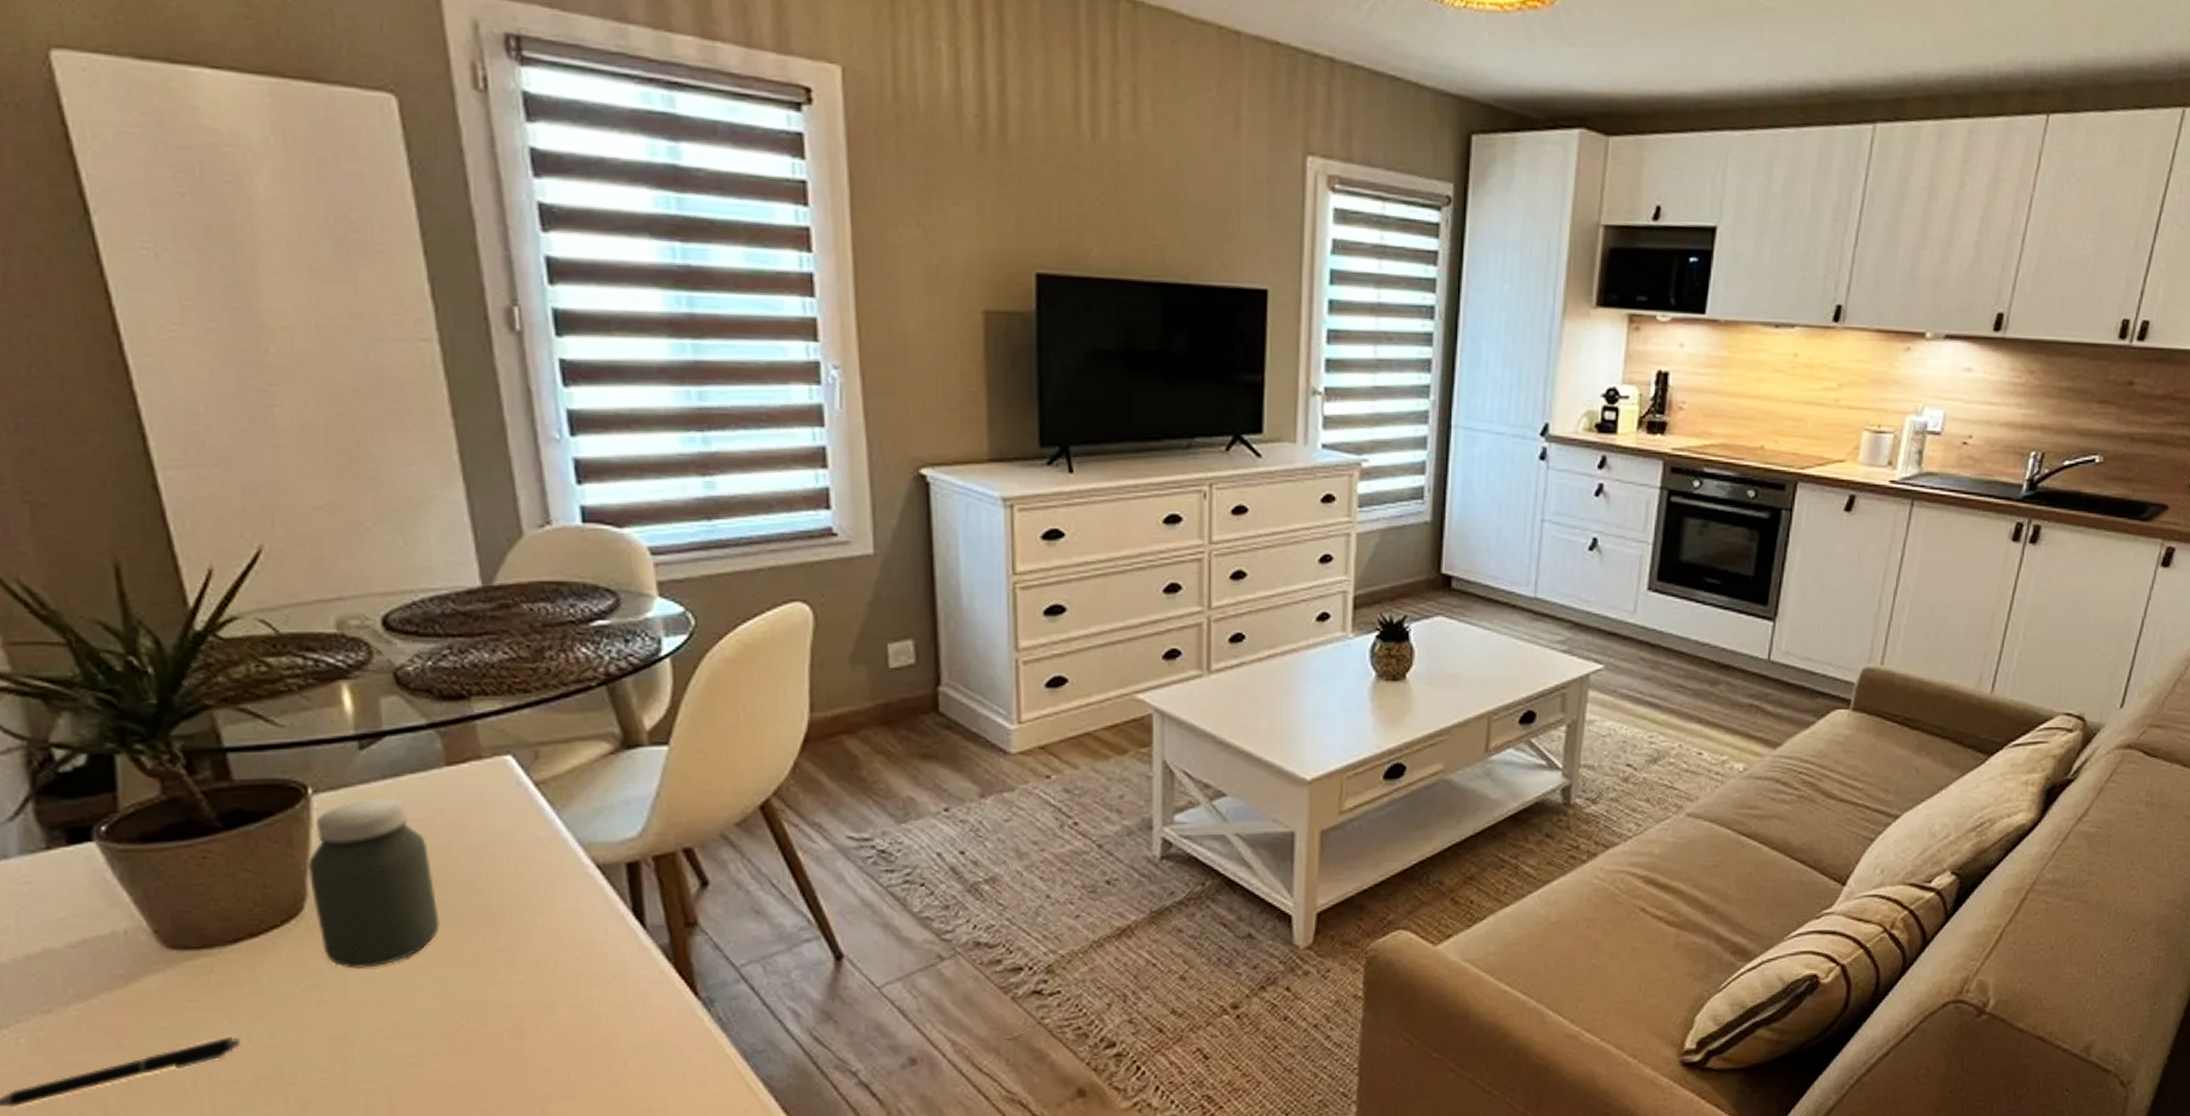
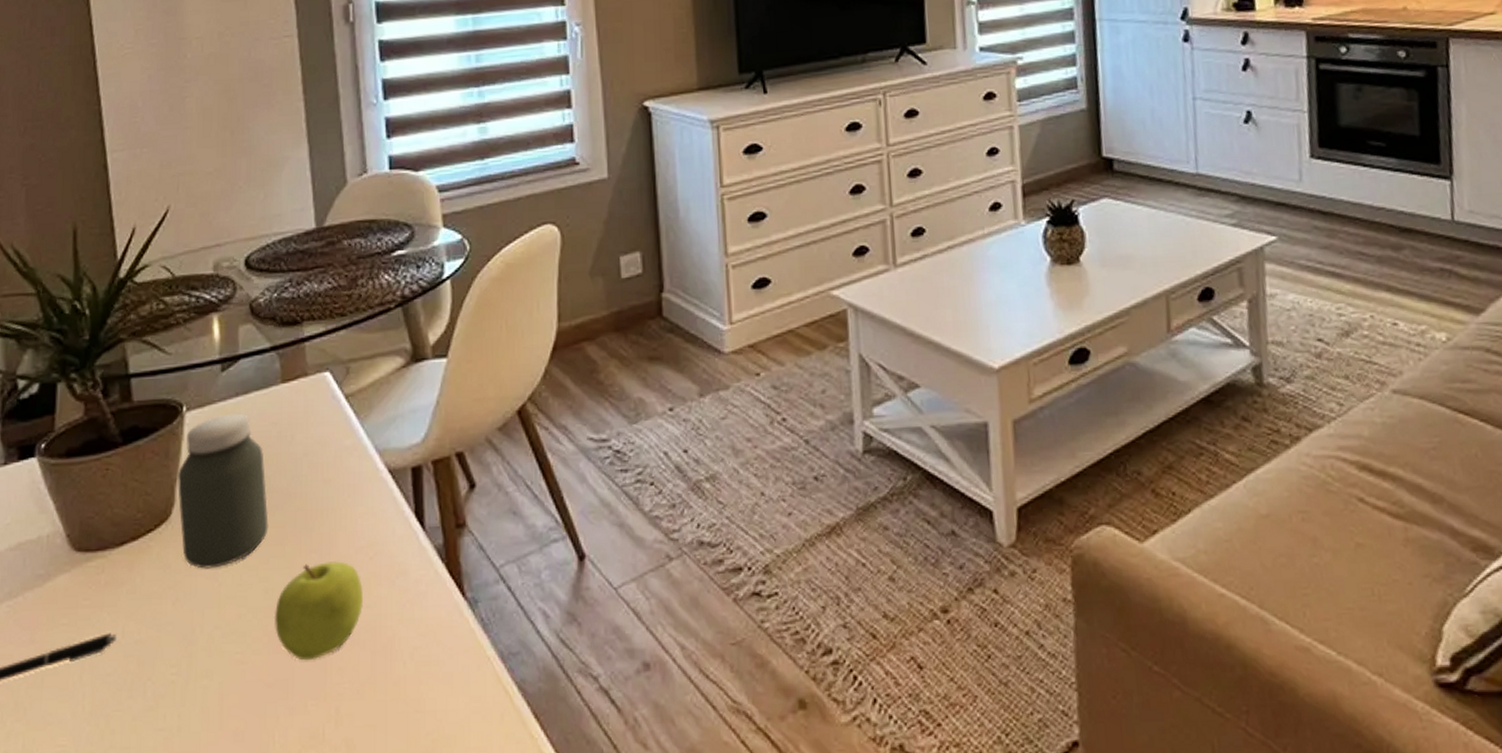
fruit: none [454,960,570,1063] -> present [274,561,363,661]

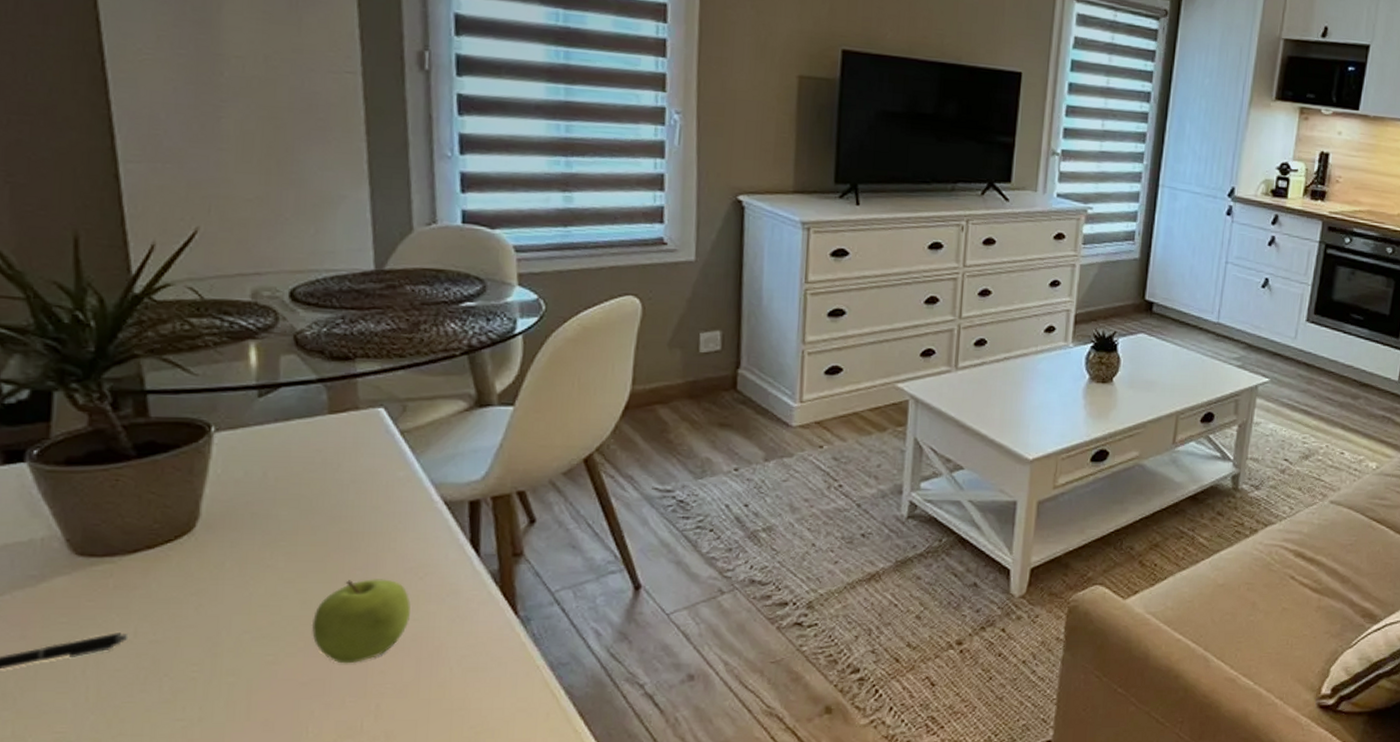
jar: present [177,413,269,569] -> none [202,438,309,579]

